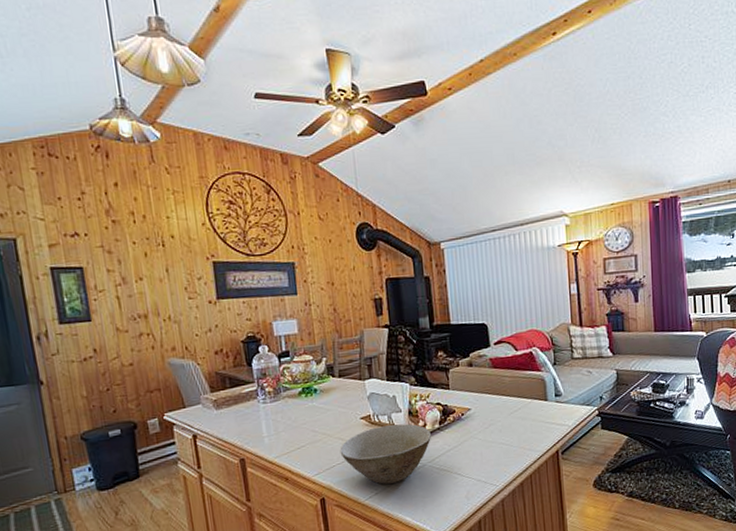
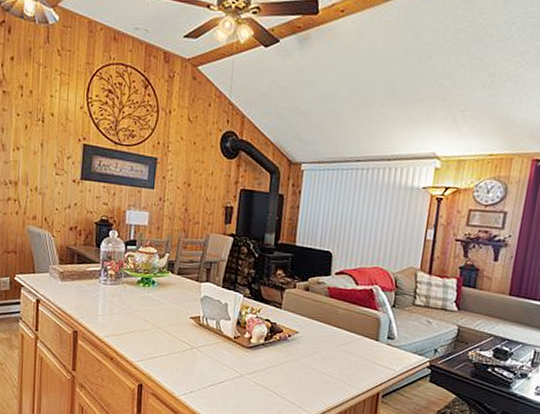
bowl: present [340,423,431,484] -> none [165,329,255,386]

